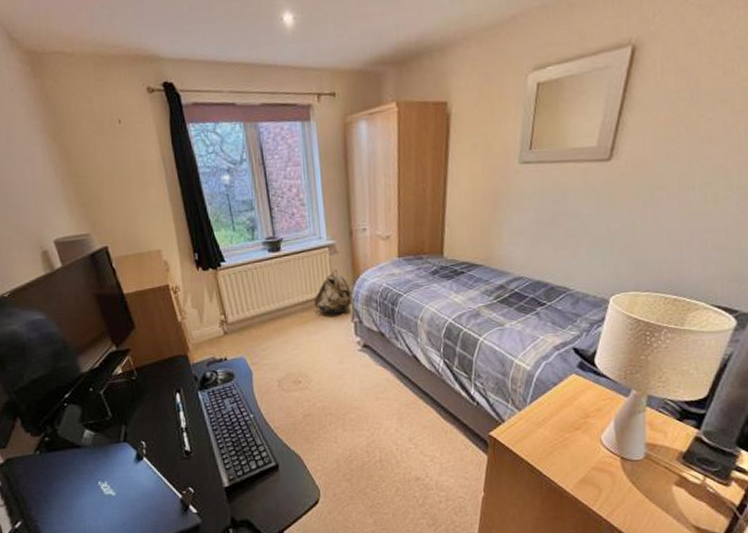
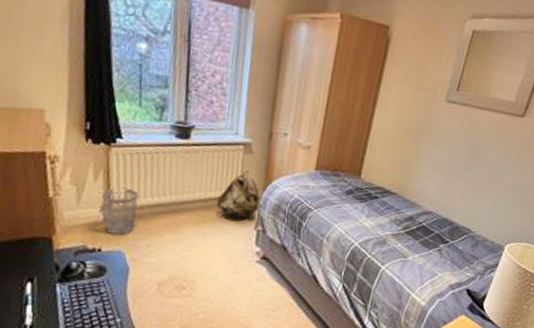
wastebasket: none [219,303,250,344] -> present [102,188,139,235]

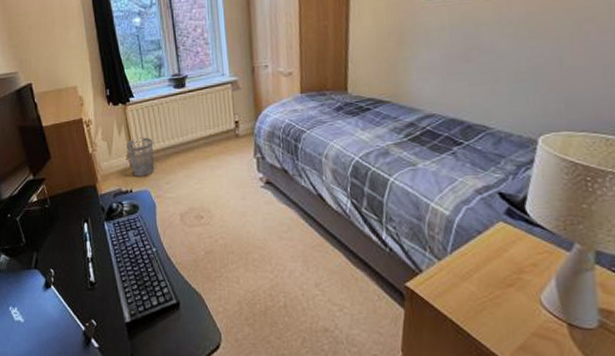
backpack: present [216,170,260,220] -> none [216,105,255,149]

